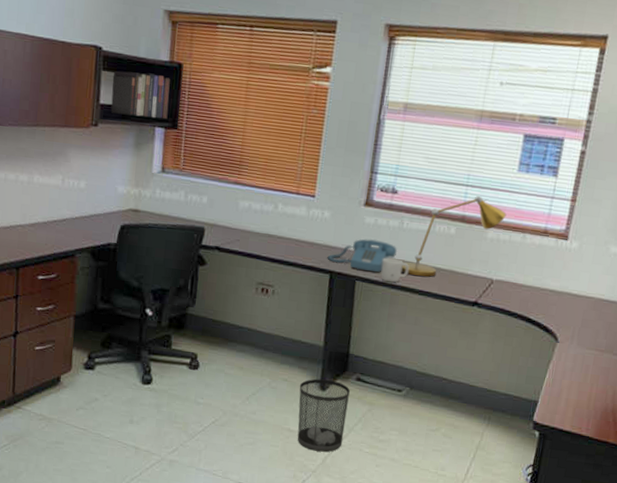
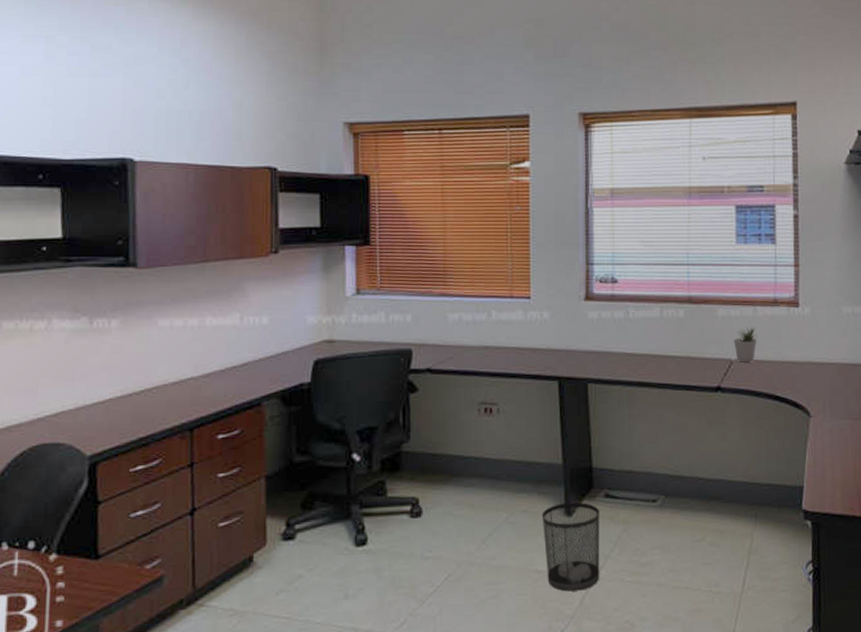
books: present [110,71,170,120] -> none [291,189,358,237]
telephone: present [327,238,398,273] -> none [553,334,628,372]
mug: present [380,257,409,283] -> none [613,353,643,380]
desk lamp: present [401,196,507,277] -> none [634,274,733,369]
potted plant: none [497,252,523,285] -> present [733,327,758,362]

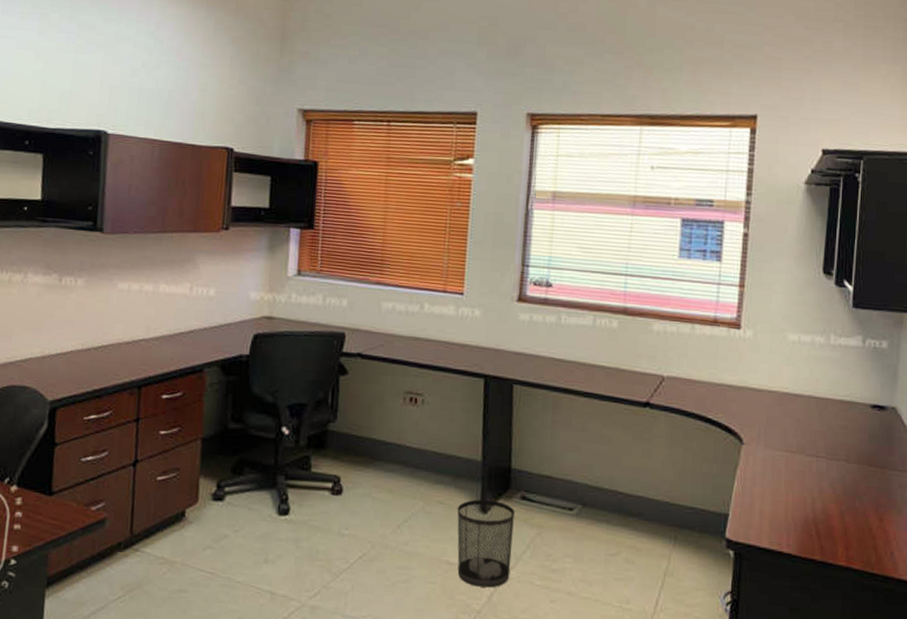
potted plant: present [733,327,758,362] -> none [667,345,694,381]

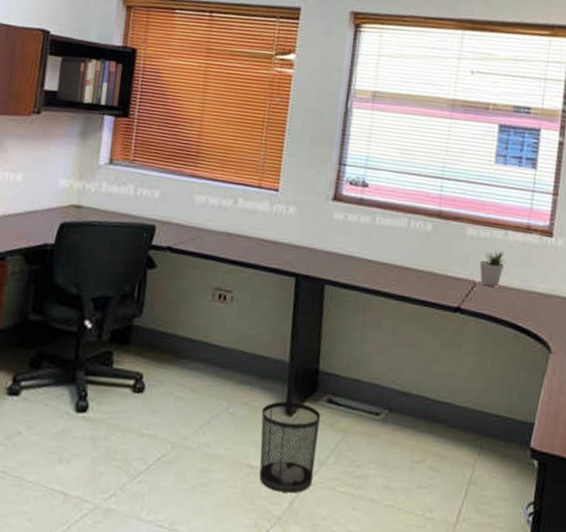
books: none [242,172,306,220] -> present [55,55,123,107]
potted plant: none [667,345,694,381] -> present [479,251,506,287]

